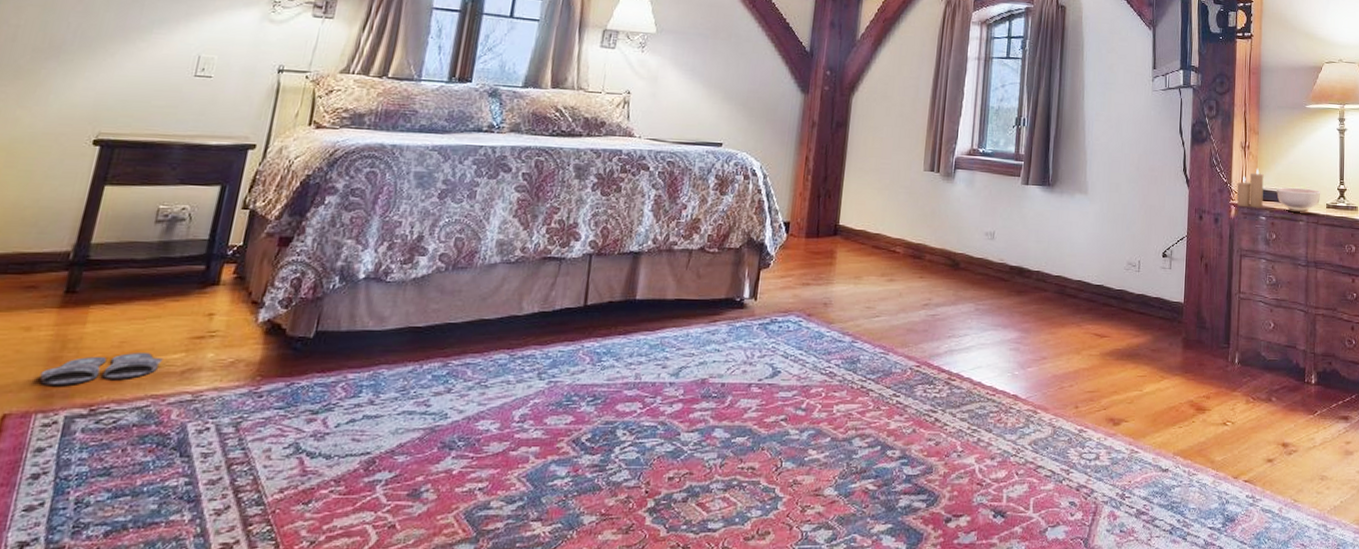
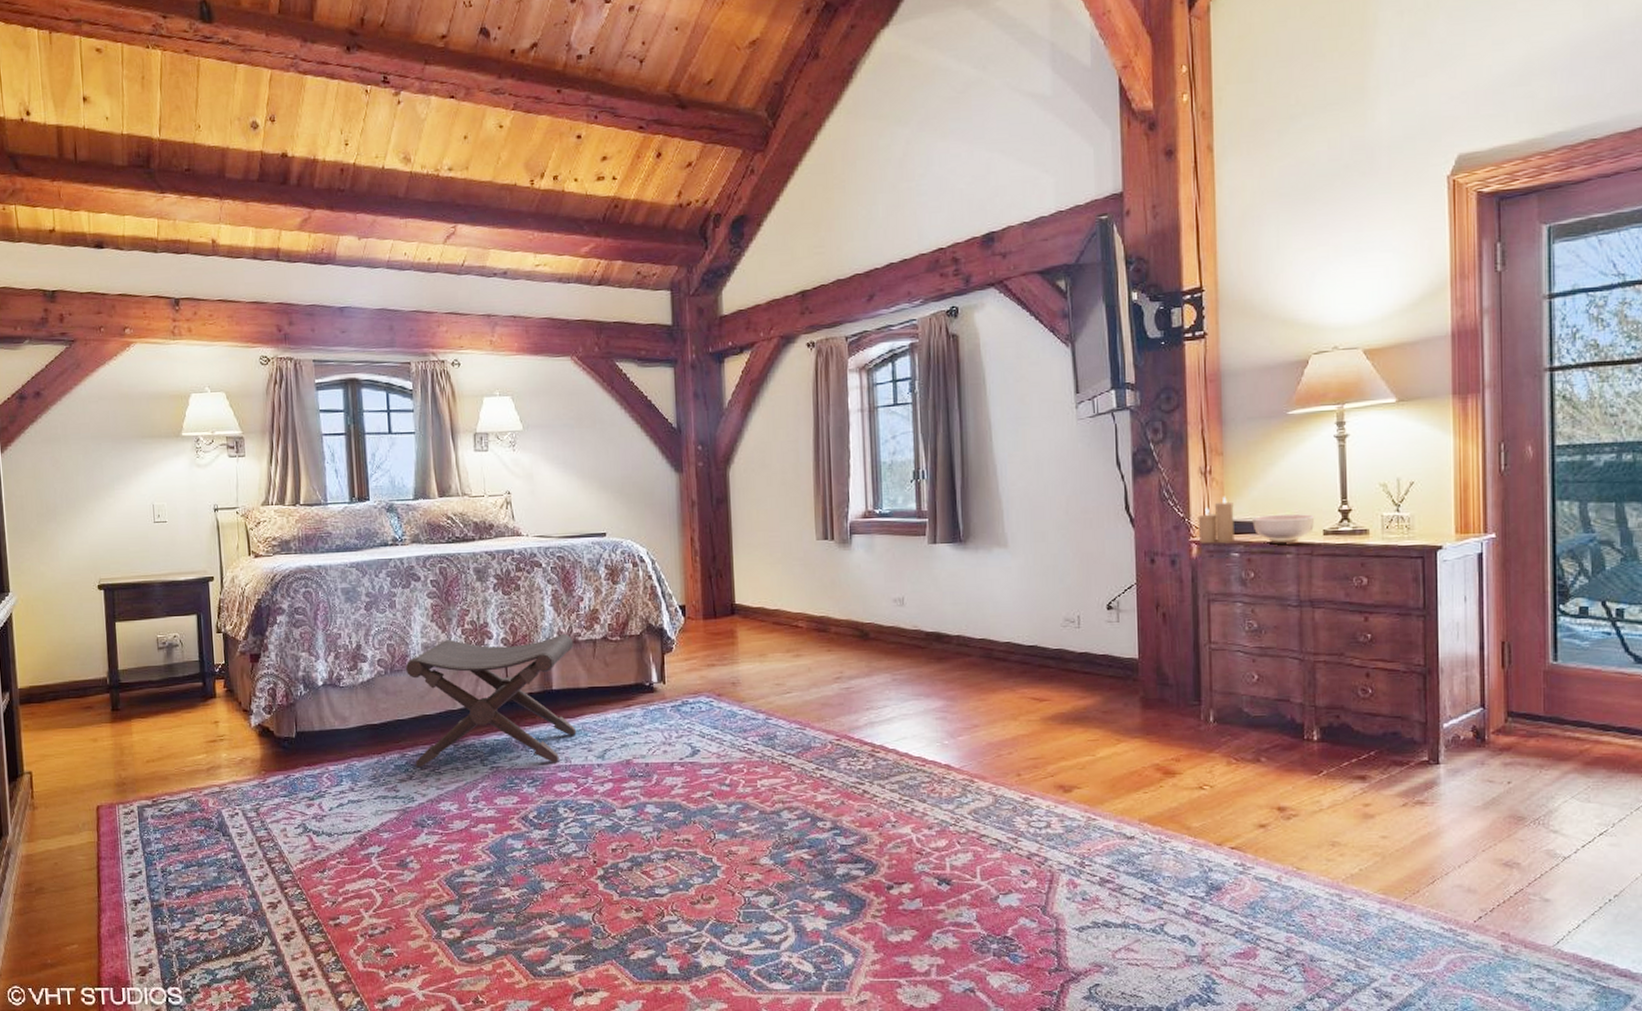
slippers: present [39,353,163,387] -> none [112,755,192,784]
footstool: none [457,238,668,380] -> present [406,634,577,768]

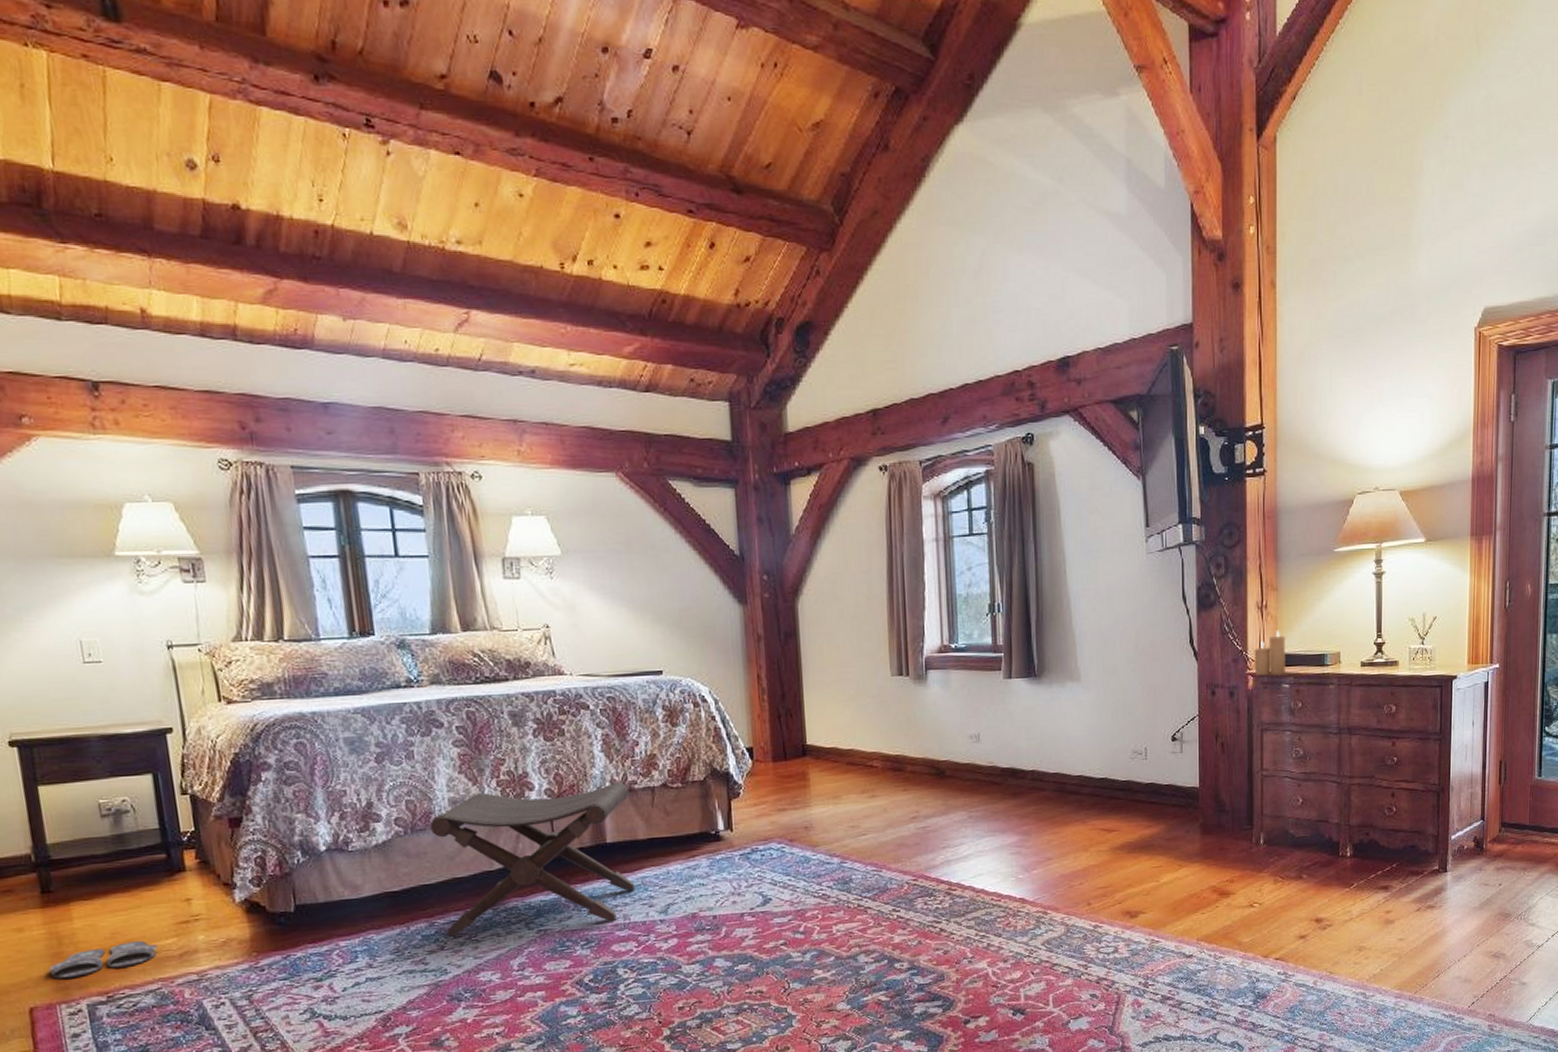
slippers: none [112,755,192,784] -> present [48,941,158,980]
bowl: present [1252,513,1315,544] -> none [1301,646,1355,675]

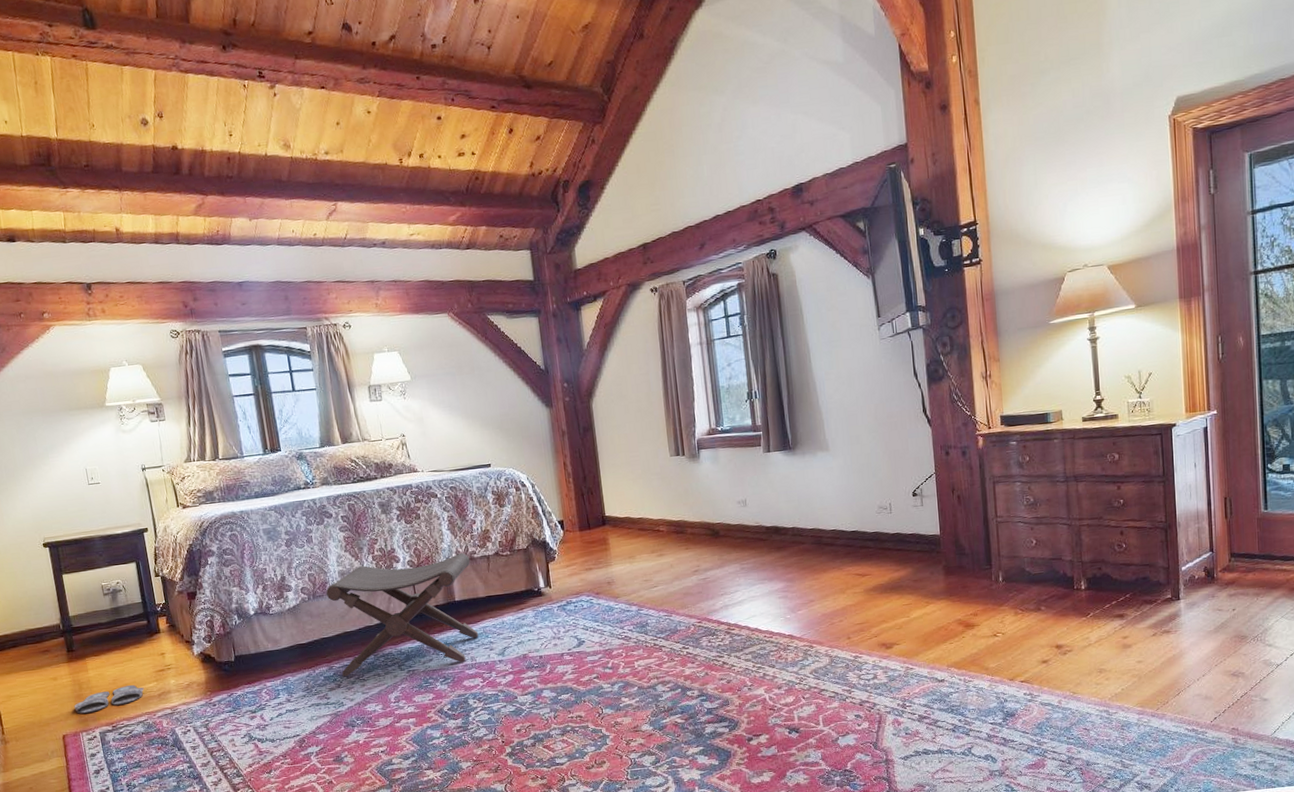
candle: present [1254,630,1286,676] -> none [981,395,1012,436]

